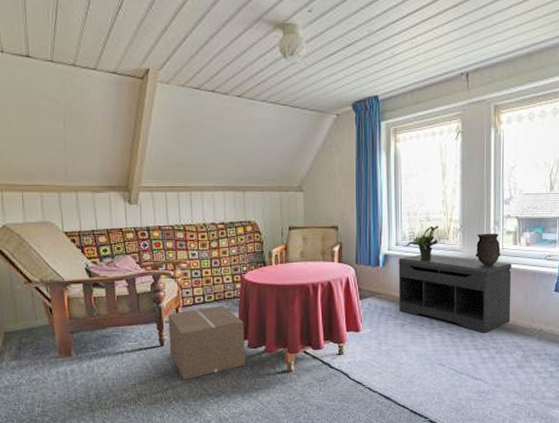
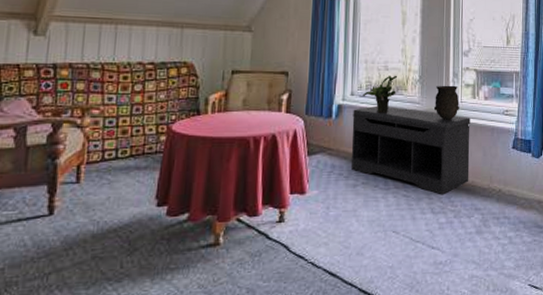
cardboard box: present [168,305,246,380] -> none [60,162,165,260]

